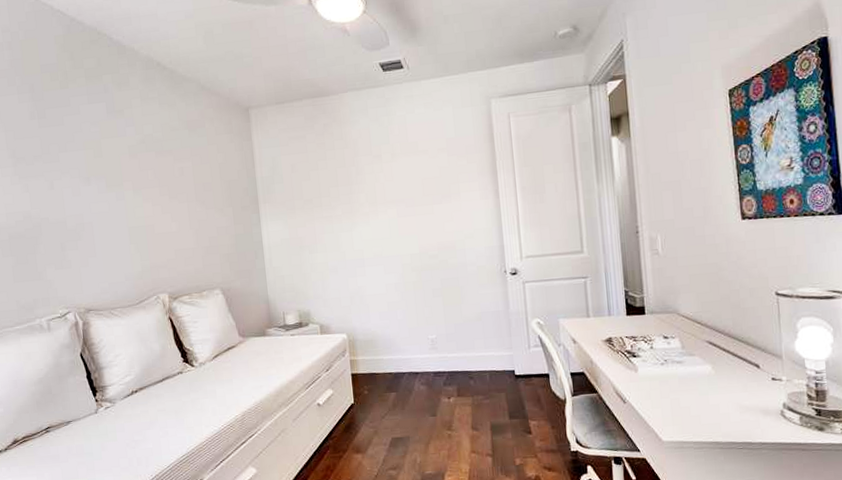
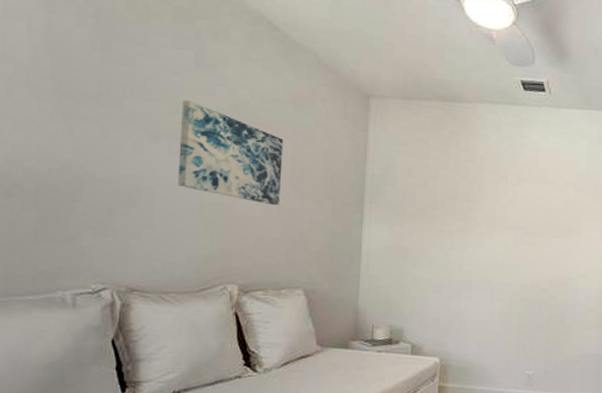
wall art: none [102,144,190,220] -> present [178,100,284,206]

